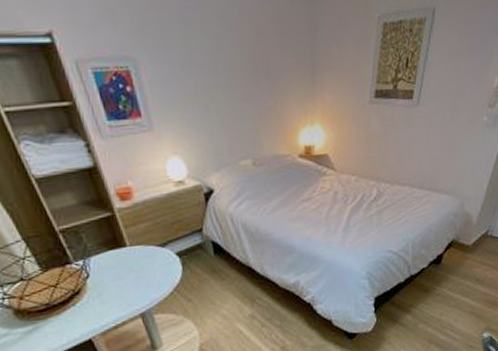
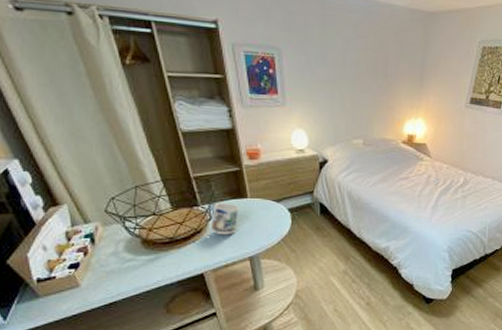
mug: none [89,255,120,294] -> present [211,203,239,235]

